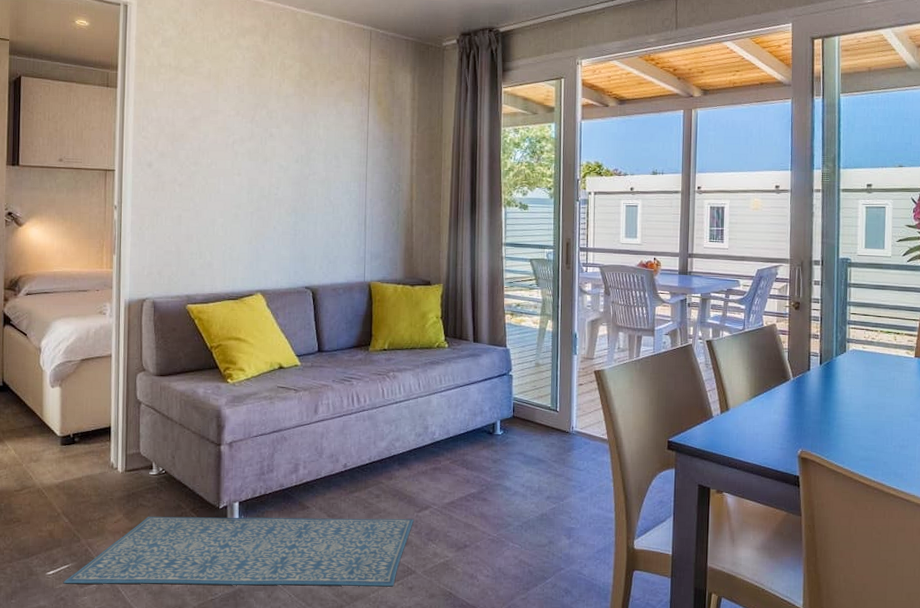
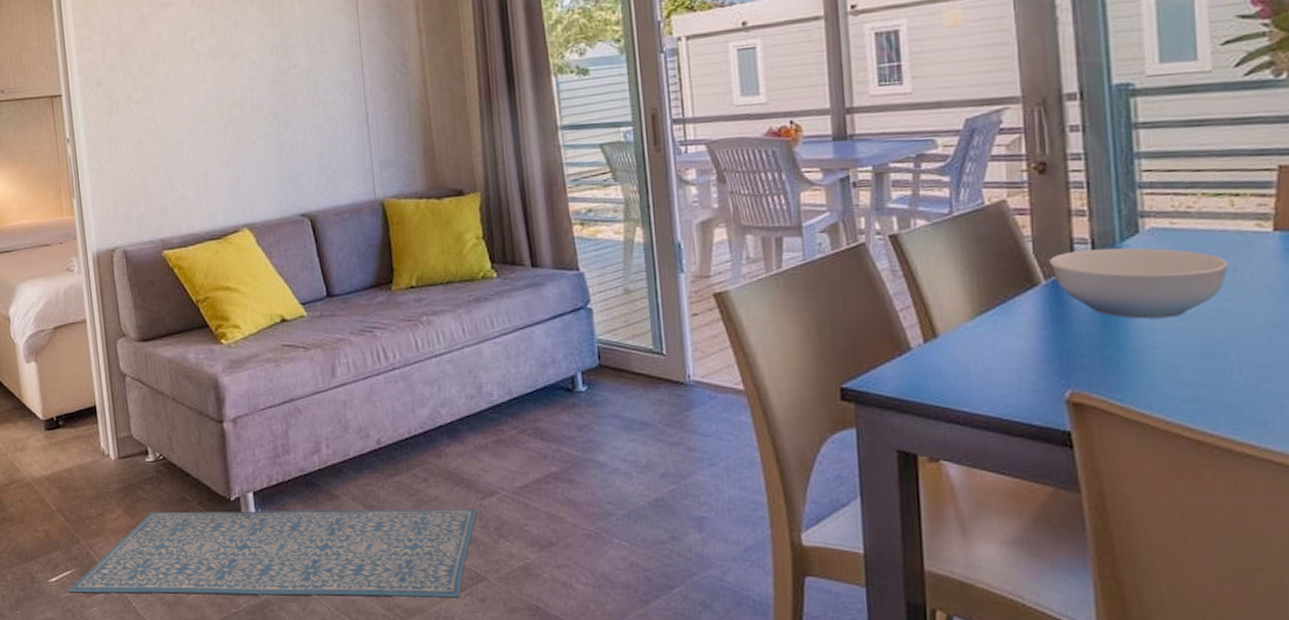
bowl: none [796,360,891,407] -> present [1050,247,1229,319]

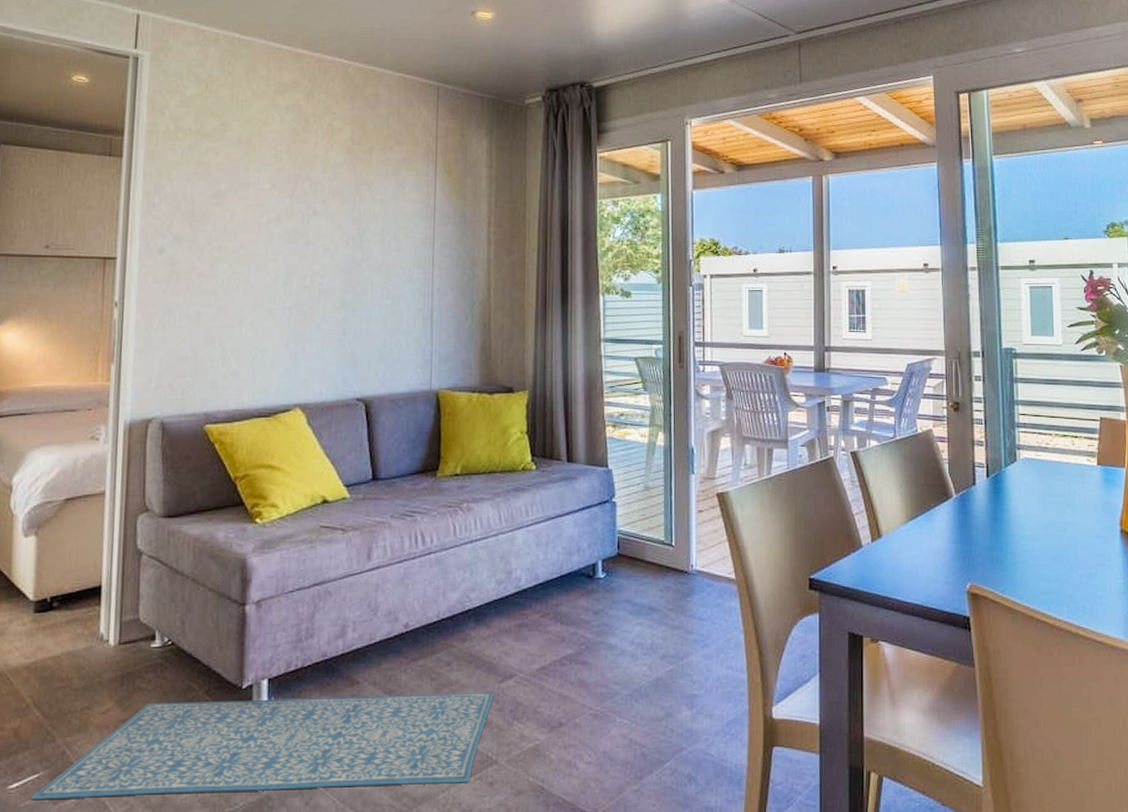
bowl: present [1050,247,1229,319] -> none [959,472,1071,528]

